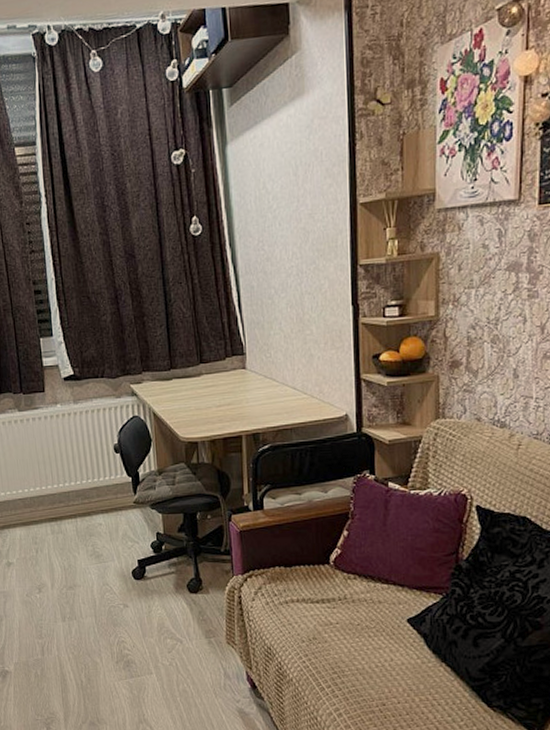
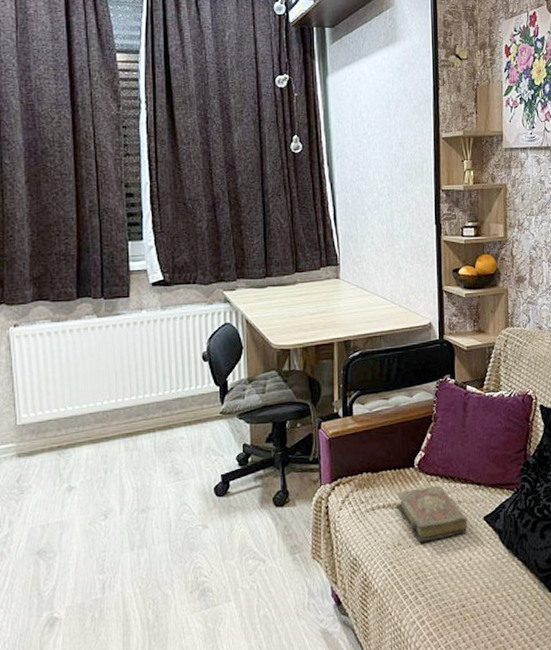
book: none [311,584,389,639] -> present [396,485,468,543]

